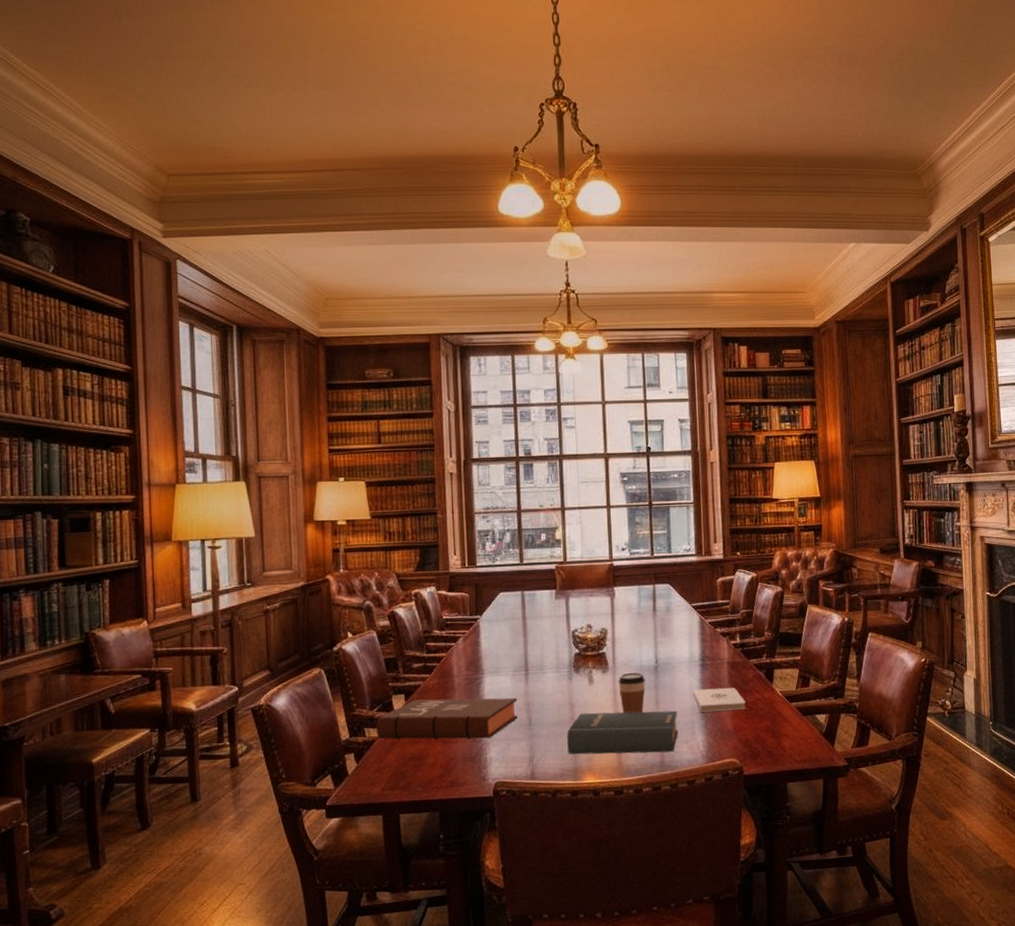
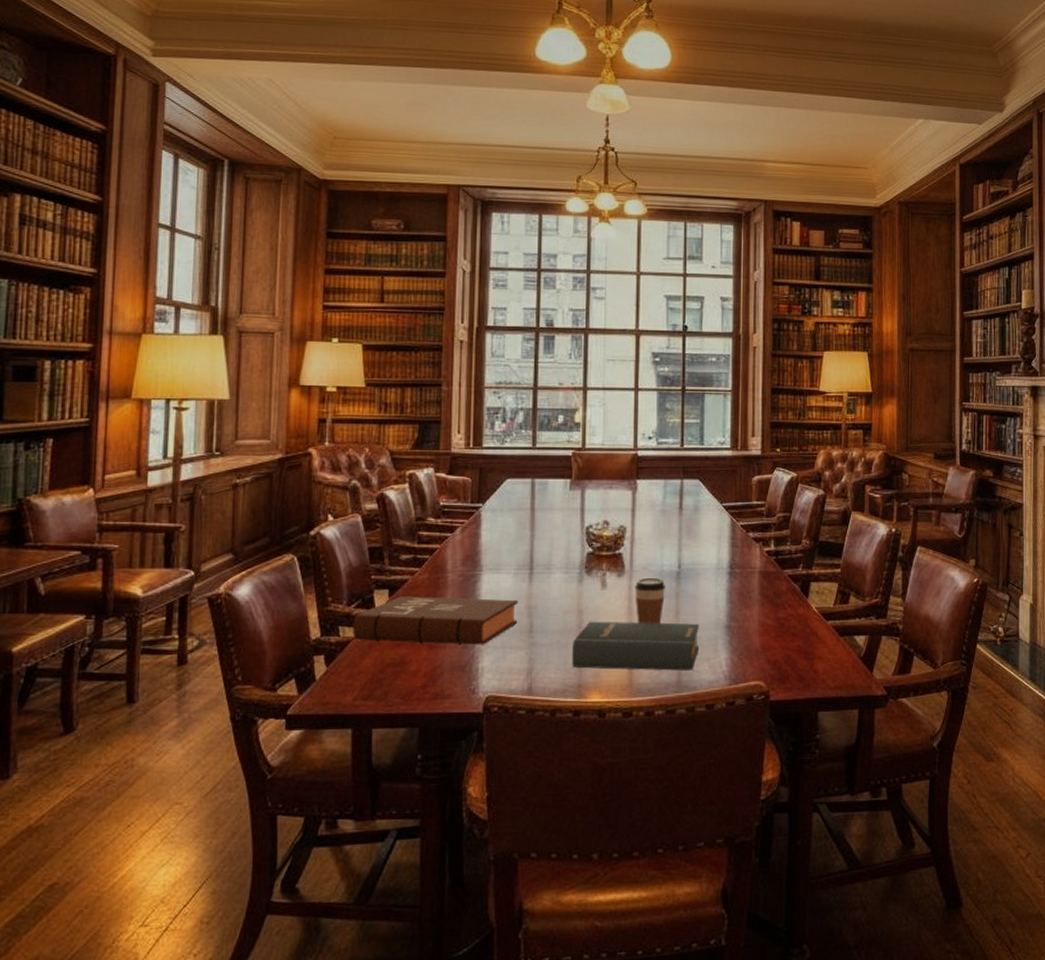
notepad: present [692,687,746,712] -> none [717,600,777,627]

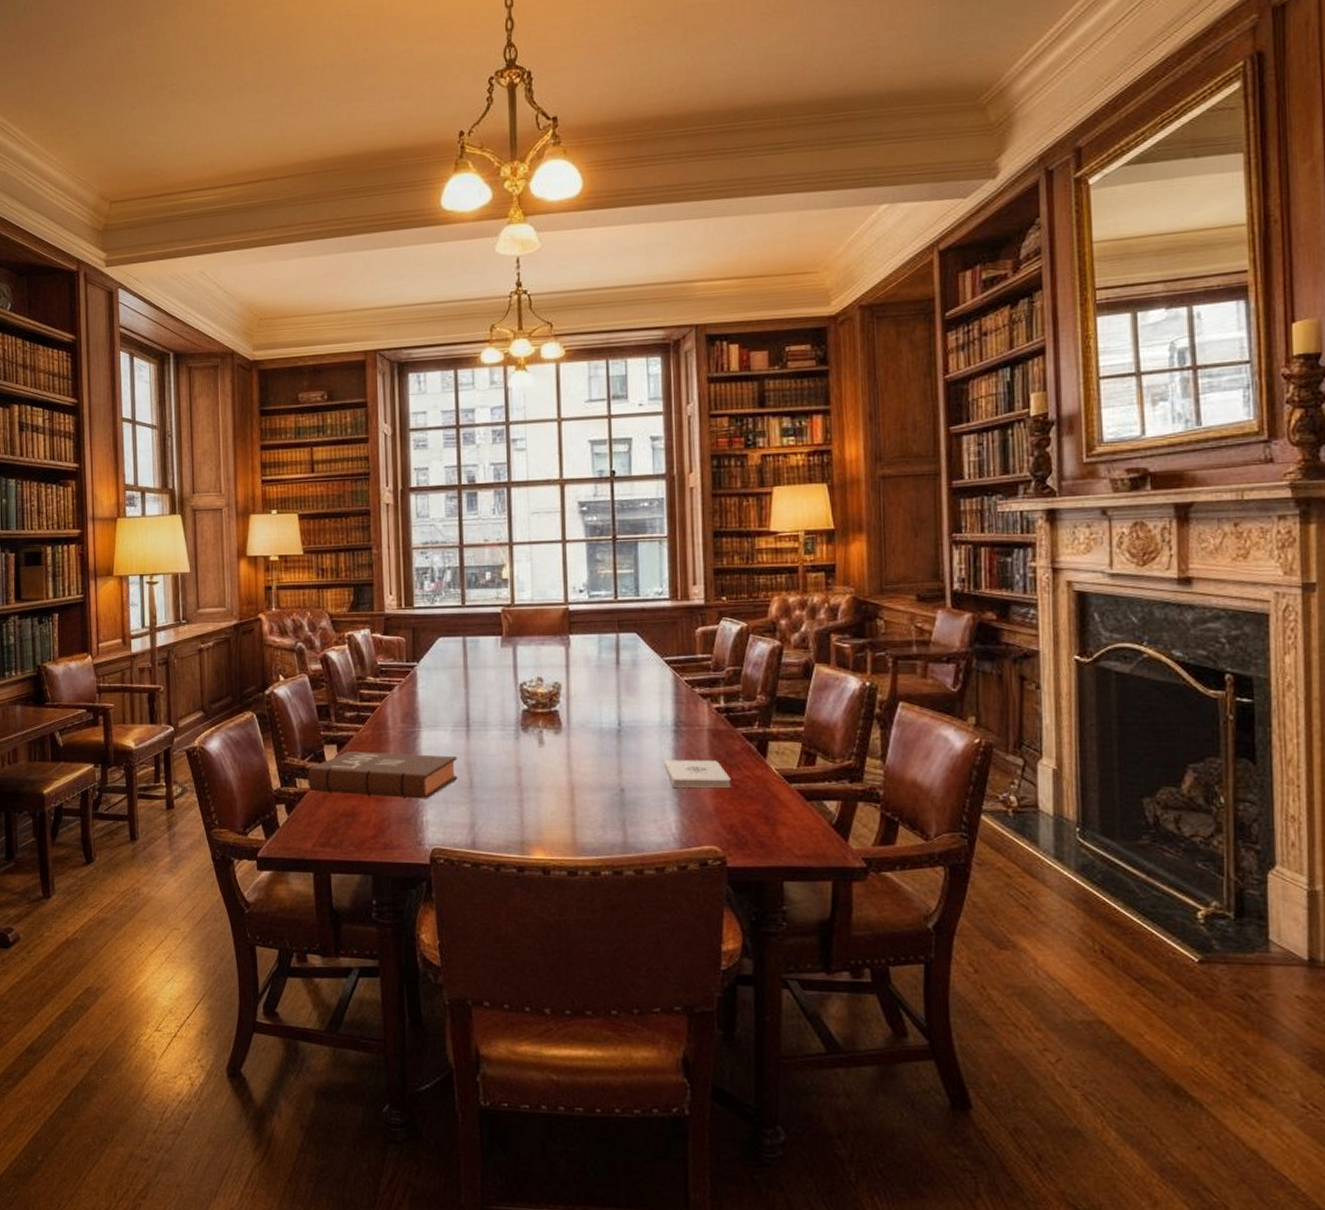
hardback book: present [572,621,699,671] -> none [513,778,645,831]
coffee cup: present [635,577,665,624] -> none [573,735,606,783]
notepad: none [717,600,777,627] -> present [663,759,731,788]

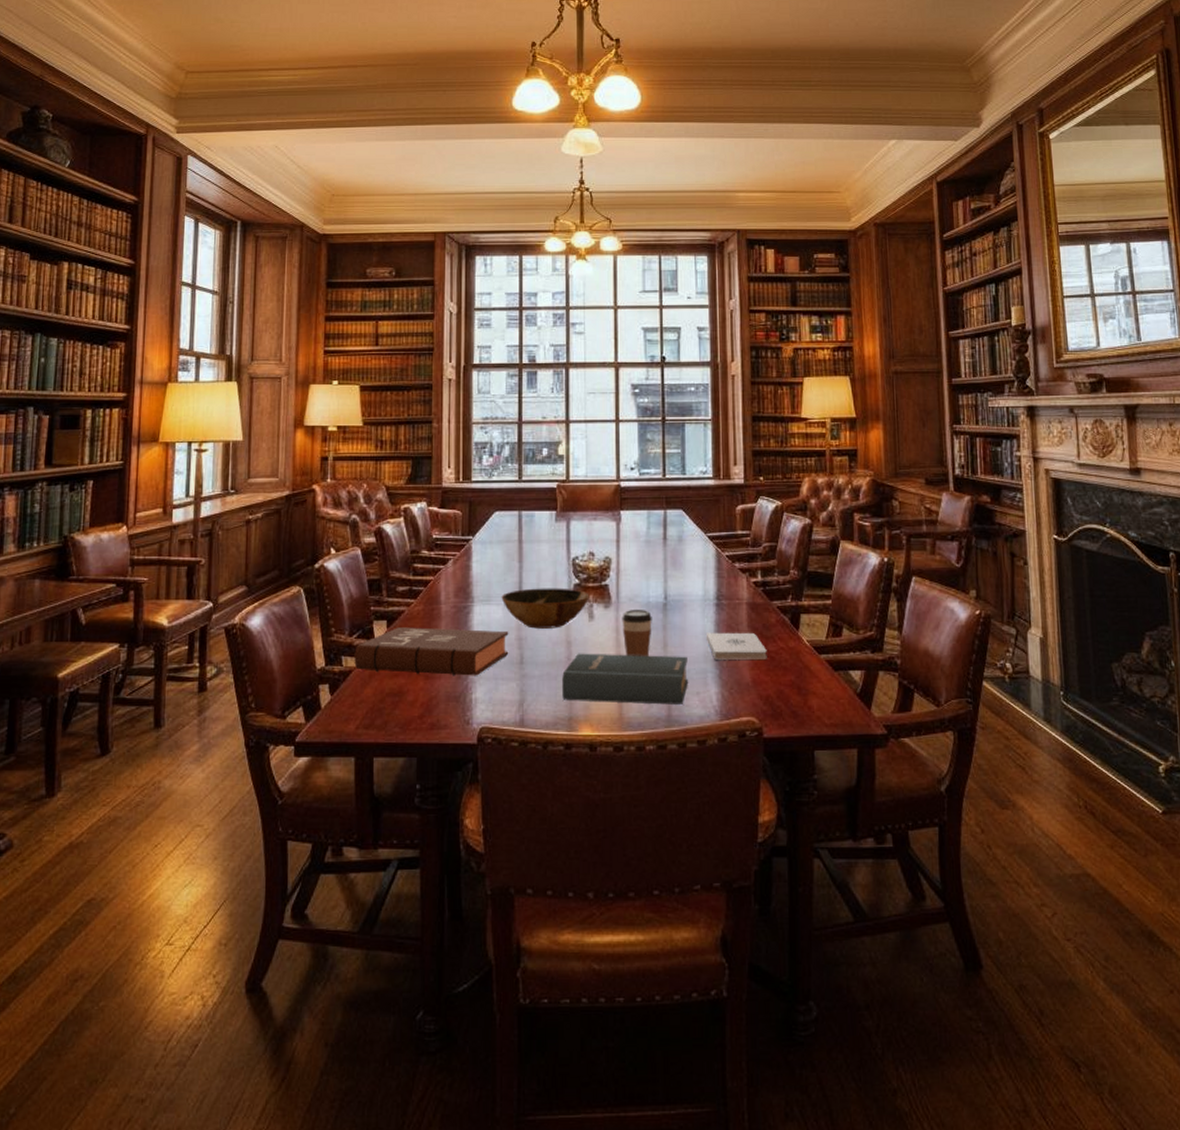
bowl: none [448,713,539,754] -> present [501,588,590,629]
hardback book: none [513,778,645,831] -> present [562,653,688,705]
coffee cup: none [573,735,606,783] -> present [622,609,652,657]

